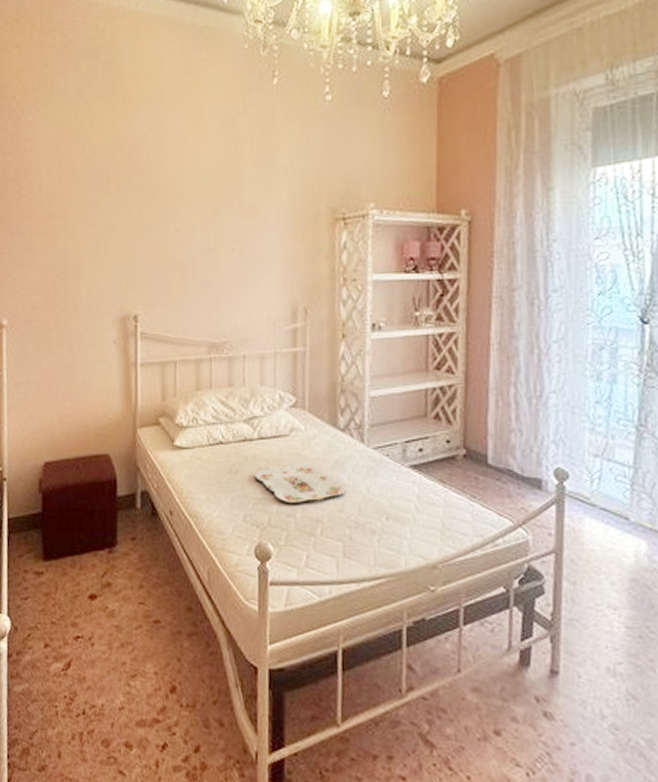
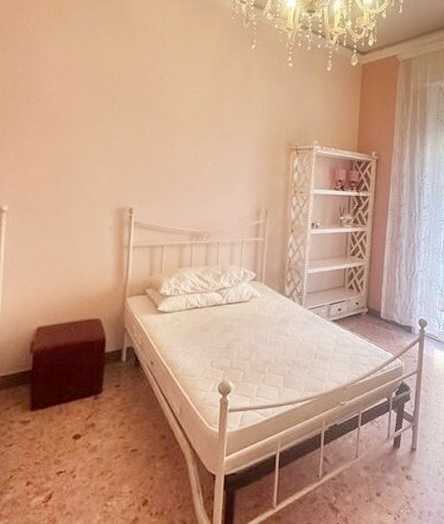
serving tray: present [254,464,346,502] -> none [222,321,288,350]

